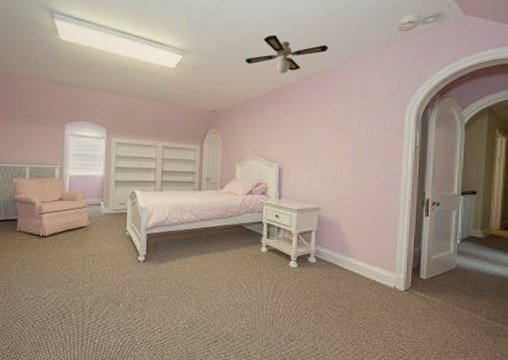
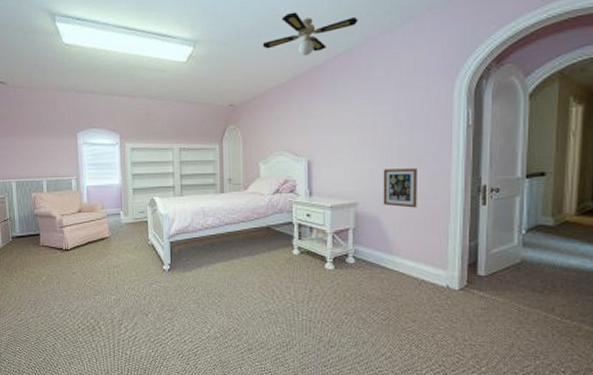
picture frame: none [343,179,373,215] -> present [383,168,417,208]

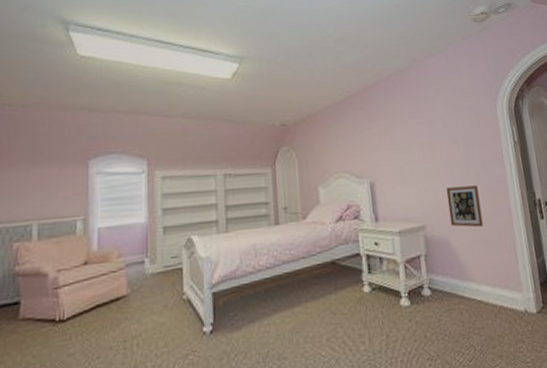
ceiling fan: present [262,12,358,57] -> none [313,34,404,76]

